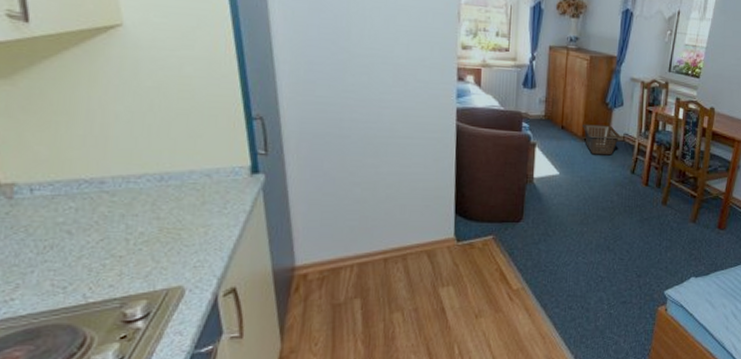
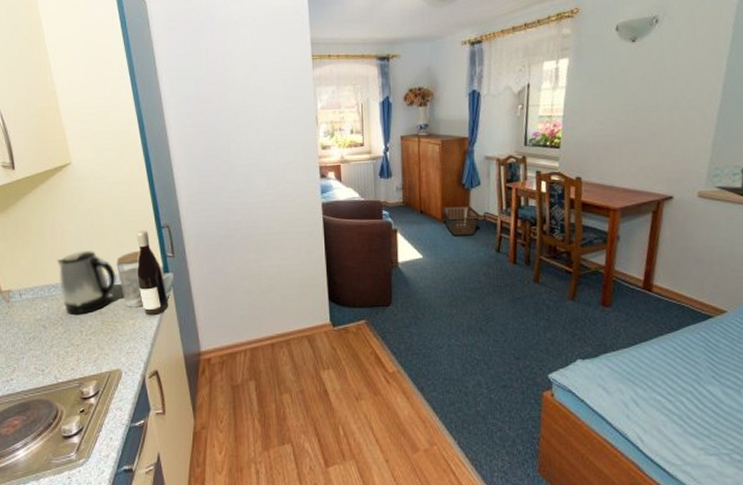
kettle: none [93,138,184,220] -> present [57,250,116,316]
jar: none [184,144,221,213] -> present [116,250,143,308]
bottle: none [214,119,257,224] -> present [136,230,169,316]

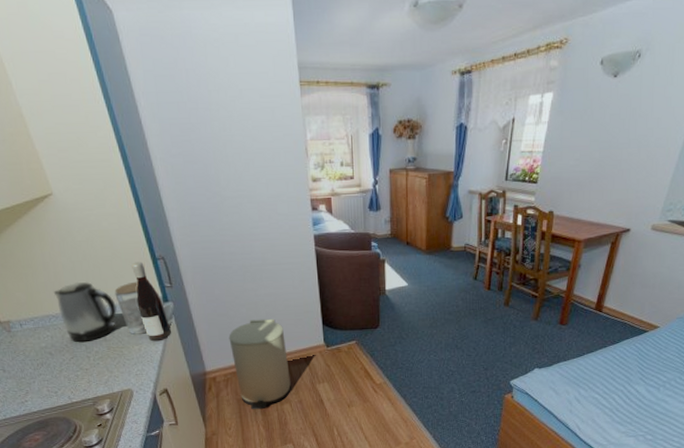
pedal bin: none [227,292,292,400] -> present [228,318,291,410]
laundry basket: present [441,206,483,236] -> none [426,237,463,266]

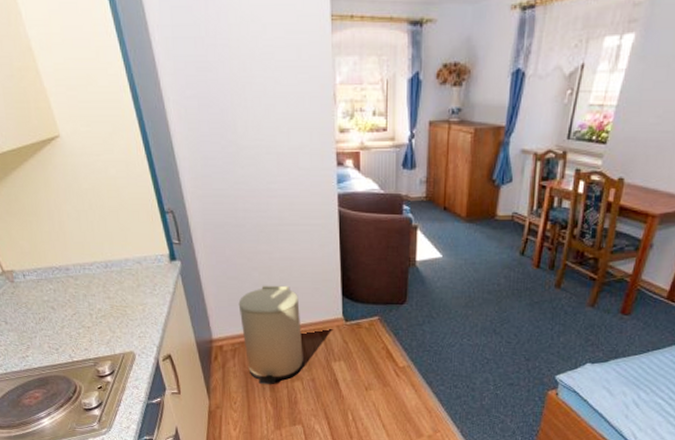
kettle: present [53,281,117,343] -> none [57,232,122,299]
jar: present [114,281,146,335] -> none [120,236,152,293]
bottle: present [131,261,172,342] -> none [138,214,178,303]

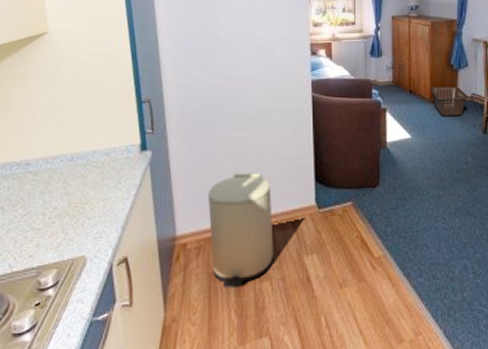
laundry basket: none [467,204,510,237] -> present [430,86,470,117]

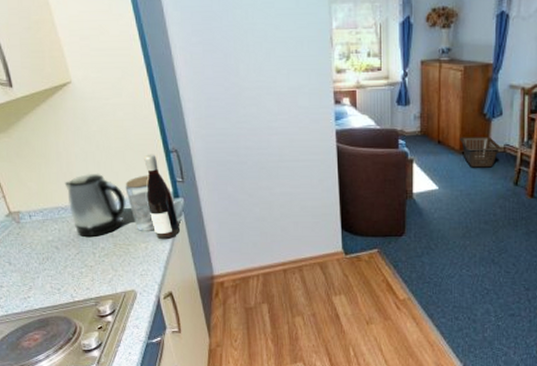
kettle: none [23,124,89,196] -> present [64,173,126,238]
jar: none [89,126,117,188] -> present [125,175,154,231]
bottle: none [111,104,145,197] -> present [144,154,181,240]
pedal bin: present [207,172,274,289] -> none [239,220,304,321]

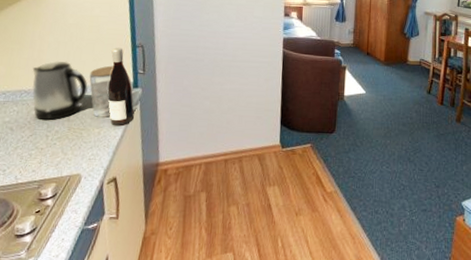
laundry basket: present [460,137,502,168] -> none [385,51,419,78]

